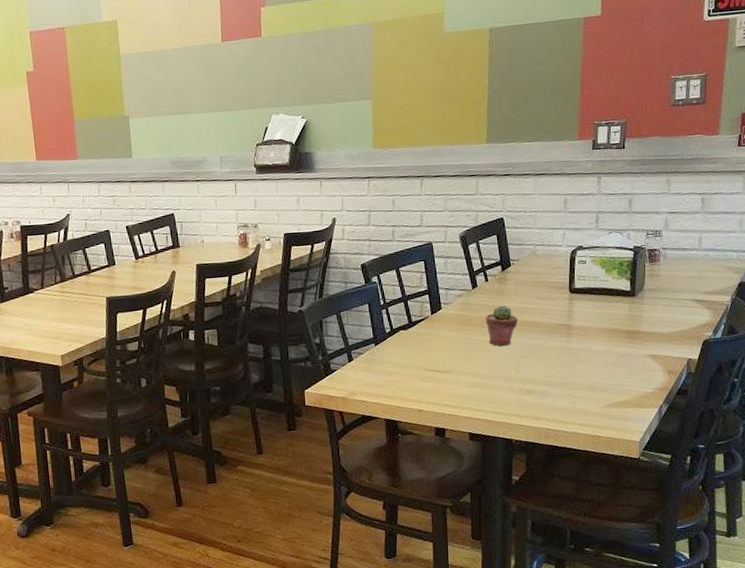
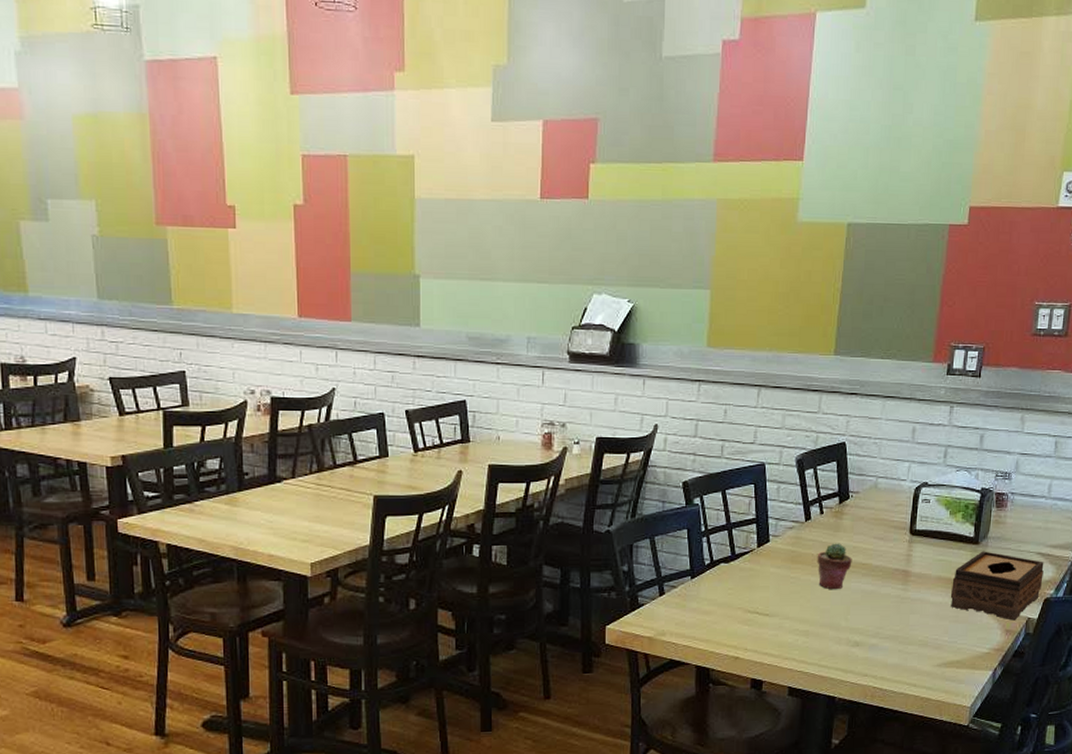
tissue box: none [612,302,700,362] -> present [950,551,1044,621]

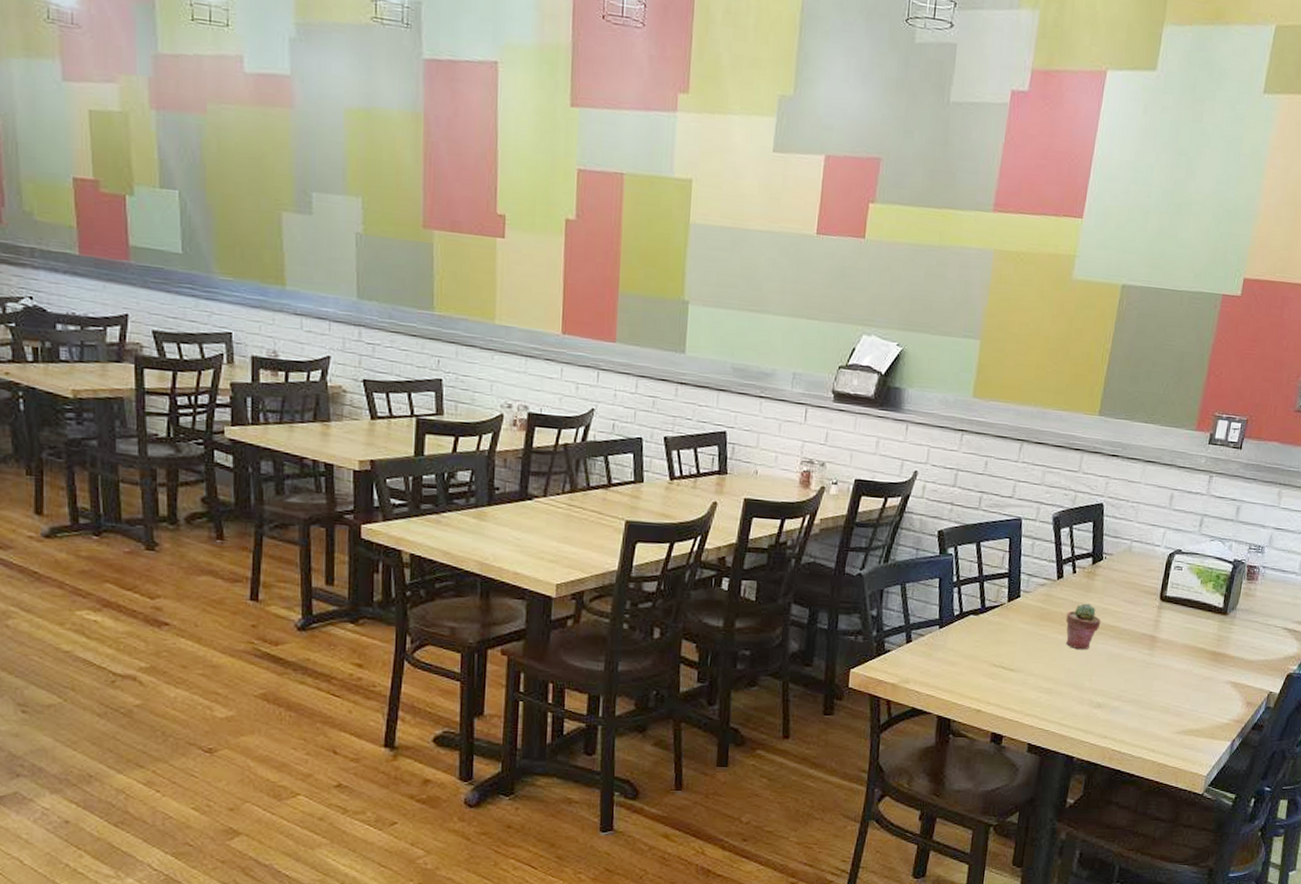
tissue box: present [950,551,1044,621] -> none [1195,622,1290,693]

